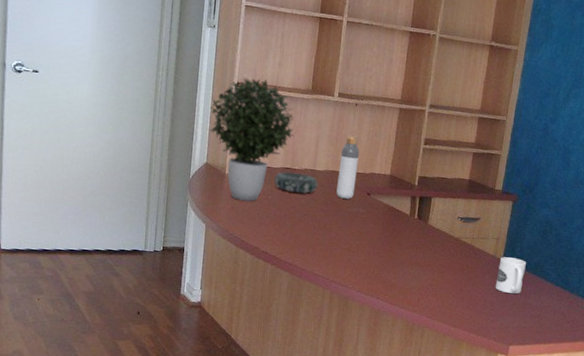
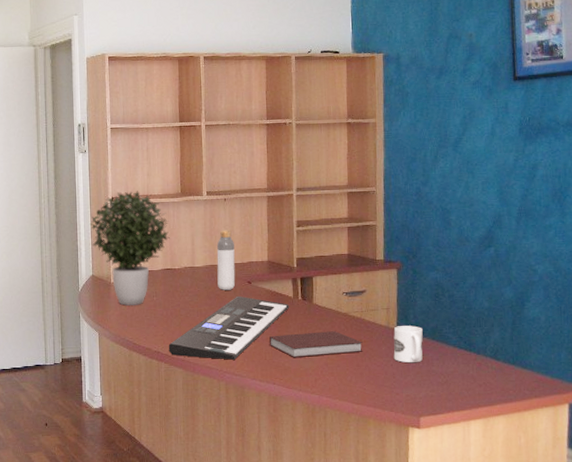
decorative bowl: present [274,172,319,194] -> none [157,272,200,291]
keyboard: none [277,206,405,270] -> present [168,295,290,360]
notebook: none [379,250,469,278] -> present [268,331,363,358]

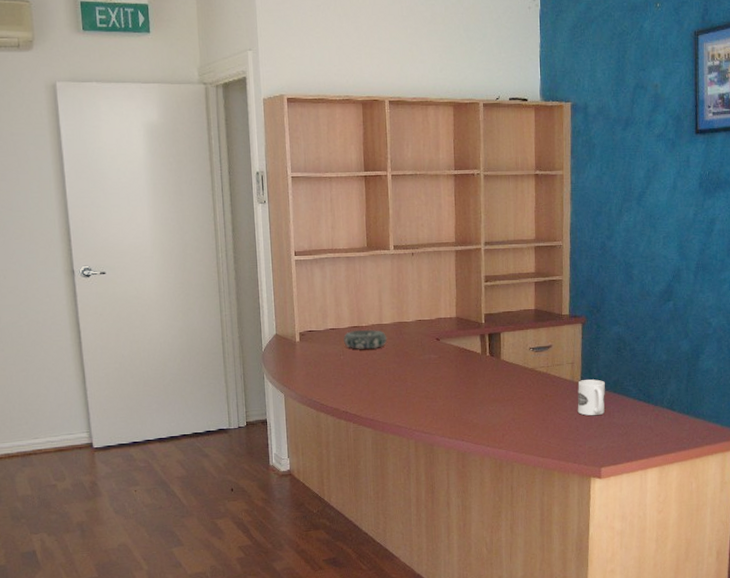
potted plant: present [89,191,170,306] -> none [271,244,356,365]
decorative bowl: none [157,272,200,291] -> present [344,329,388,349]
keyboard: present [168,295,290,360] -> none [356,353,478,418]
bottle: present [216,230,236,290] -> none [404,285,424,348]
notebook: present [268,331,363,358] -> none [457,386,549,415]

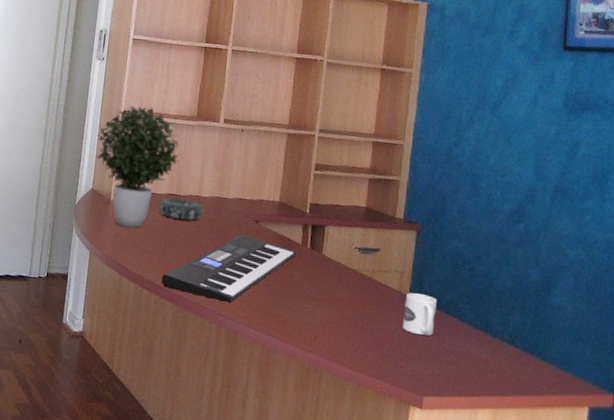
potted plant: none [271,244,356,365] -> present [96,106,180,228]
keyboard: none [356,353,478,418] -> present [161,234,297,302]

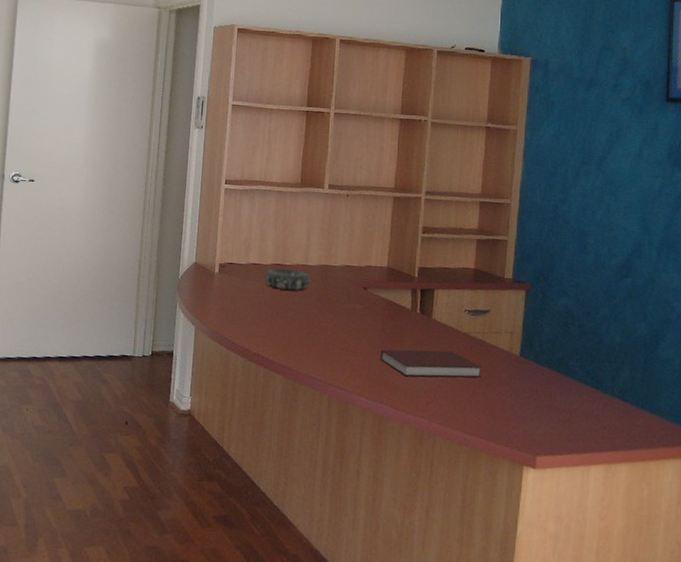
potted plant: present [96,106,180,228] -> none [198,175,284,301]
keyboard: present [161,234,297,302] -> none [269,301,407,372]
notebook: none [269,282,371,315] -> present [380,349,482,378]
mug: present [402,292,437,336] -> none [513,353,547,396]

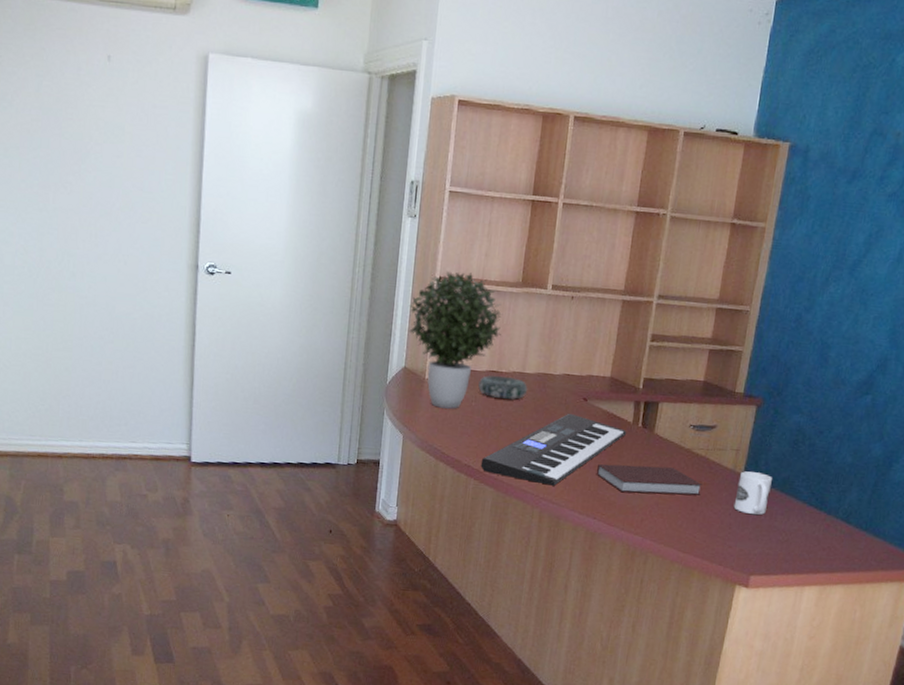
potted plant: none [198,175,284,301] -> present [409,272,502,409]
keyboard: none [269,301,407,372] -> present [480,413,627,486]
mug: none [513,353,547,396] -> present [733,471,772,515]

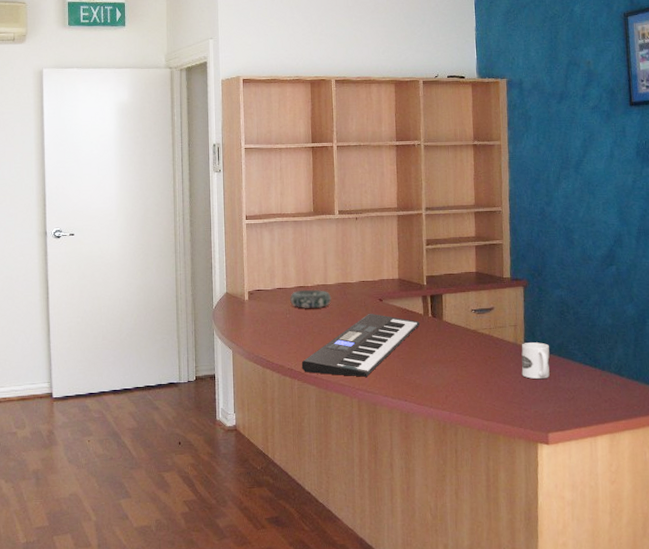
potted plant: present [409,272,502,409] -> none [224,209,303,323]
notebook: present [596,463,702,496] -> none [400,348,492,375]

